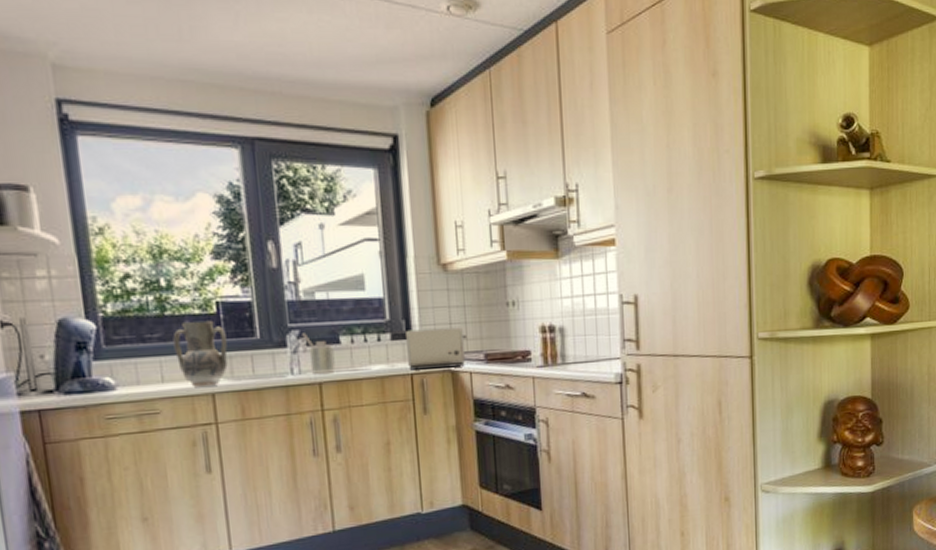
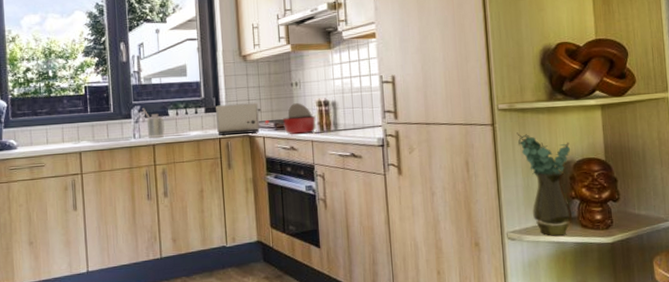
ceramic jug: present [173,320,228,387] -> none [55,99,91,147]
saucepan: none [472,328,539,369] -> present [265,103,316,134]
vase: none [777,366,836,487] -> present [517,132,572,236]

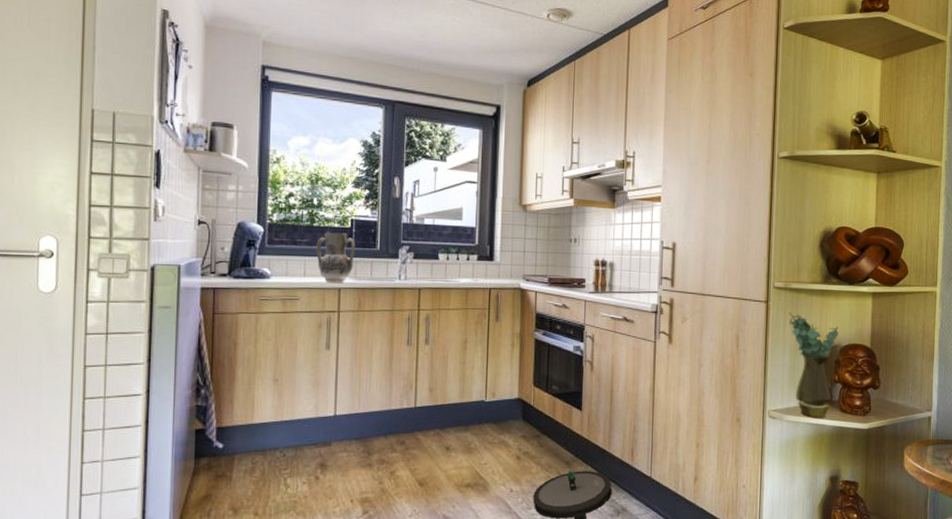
ceramic jug: none [55,99,91,147] -> present [316,232,355,282]
soap dispenser: present [142,108,164,139] -> none [411,248,432,282]
toaster: present [216,102,262,136] -> none [487,254,537,287]
saucepan: present [265,103,316,134] -> none [538,260,592,292]

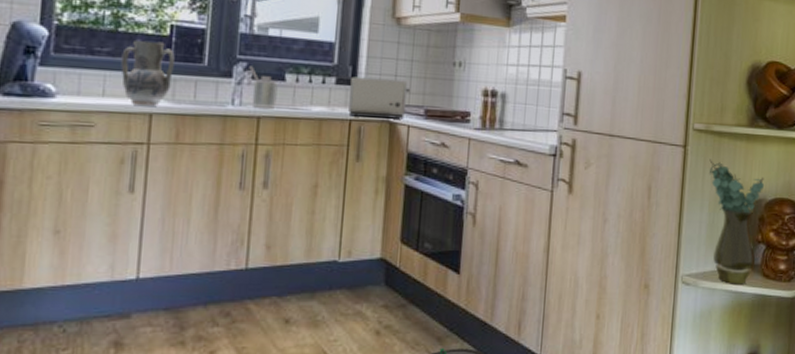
soap dispenser: none [411,248,432,282] -> present [249,66,276,110]
toaster: none [487,254,537,287] -> present [347,76,411,119]

